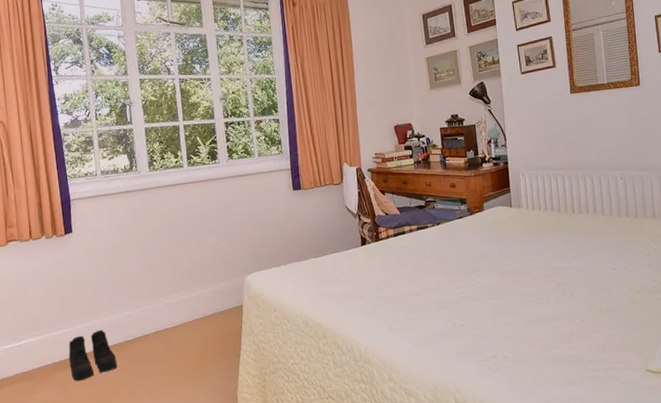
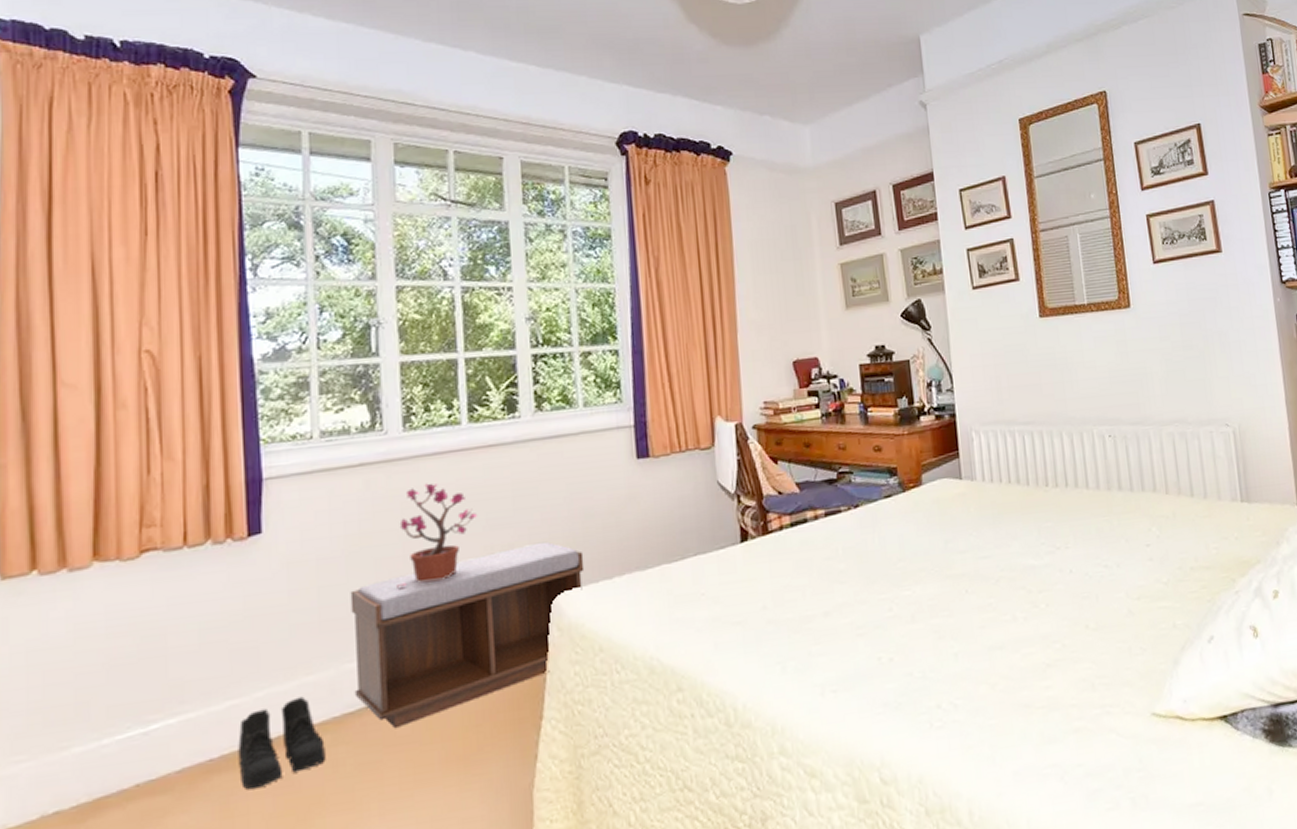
bench: none [124,242,263,351] -> present [350,541,585,729]
potted plant: none [150,204,197,268] -> present [397,483,478,588]

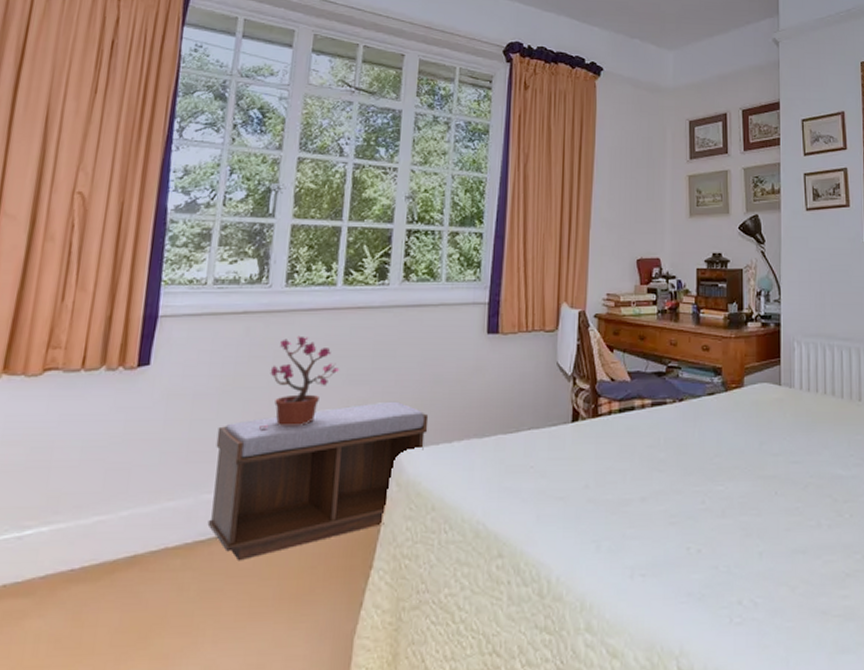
boots: present [238,696,326,791] -> none [95,520,175,603]

